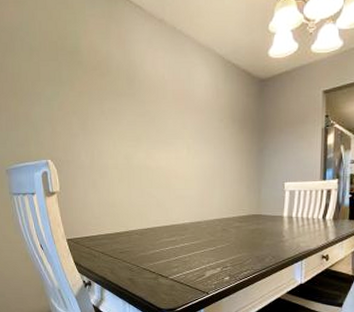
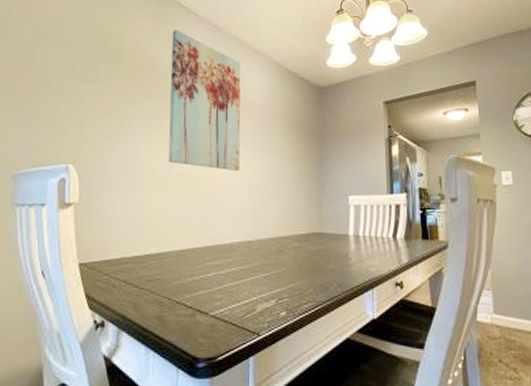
wall art: none [121,27,188,162] -> present [168,30,241,171]

